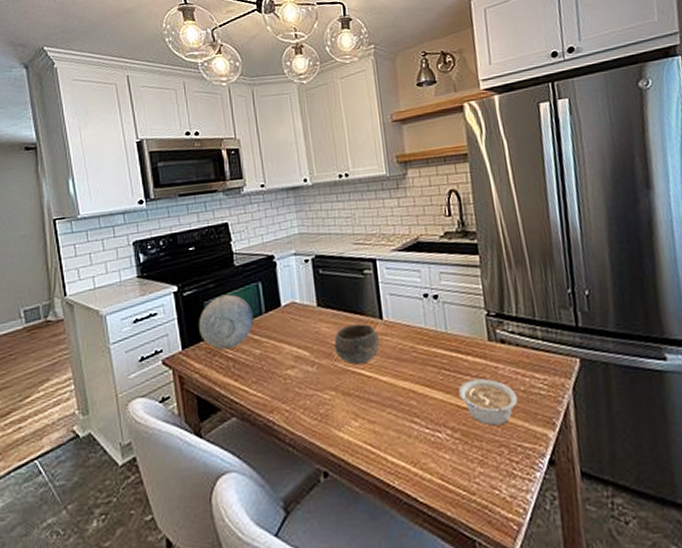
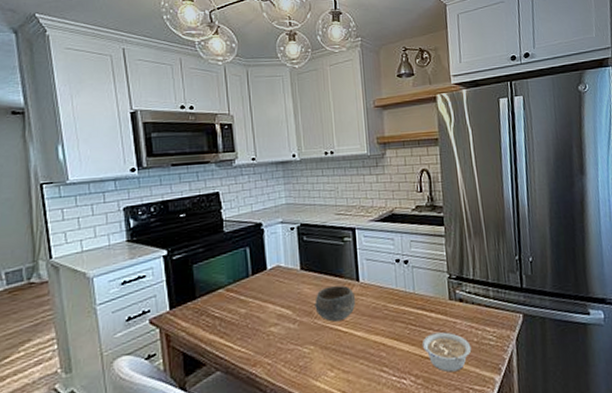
decorative orb: present [199,294,255,350] -> none [188,258,241,310]

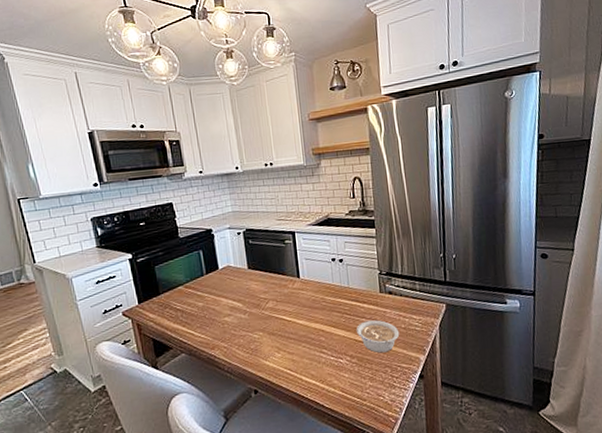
bowl: present [315,285,356,322] -> none [261,282,298,313]

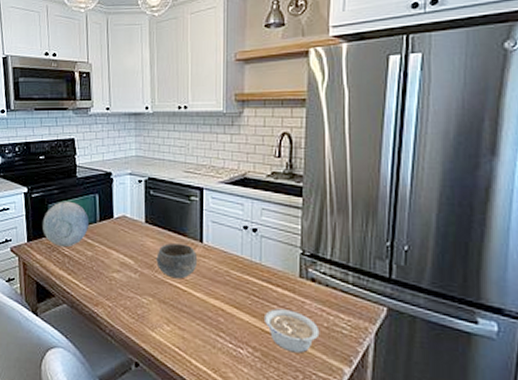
decorative orb: none [151,260,197,303] -> present [43,201,90,248]
bowl: none [261,282,298,313] -> present [156,243,198,279]

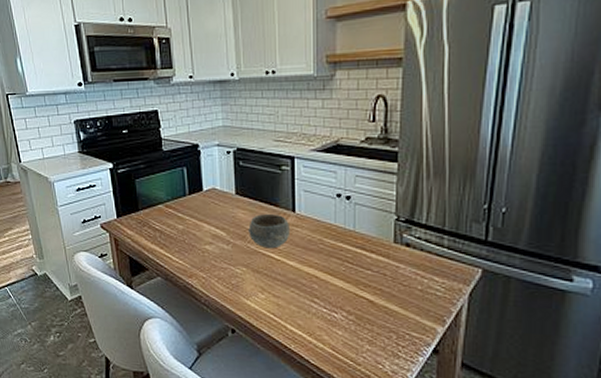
decorative orb: present [43,201,90,248] -> none [131,175,179,222]
legume: present [263,309,320,353] -> none [357,274,414,315]

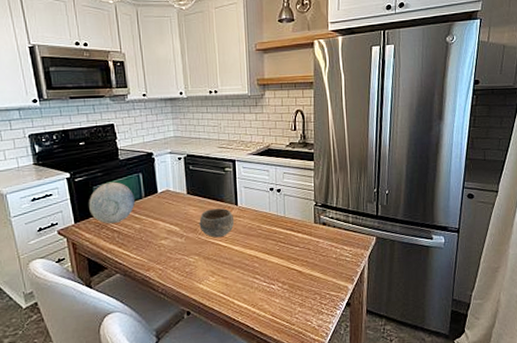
decorative orb: none [131,175,179,222] -> present [89,181,136,224]

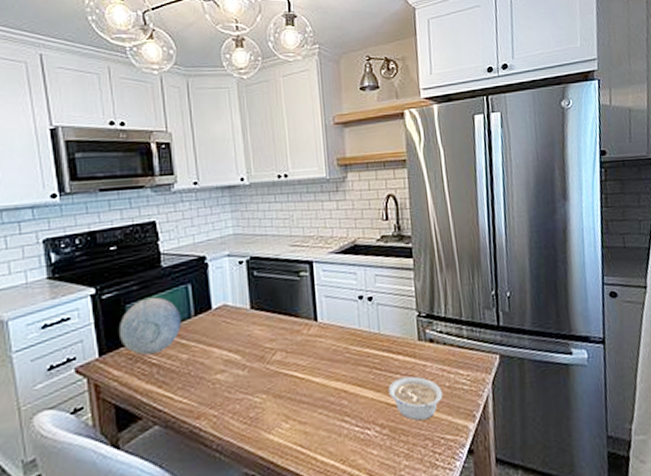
bowl: present [199,208,235,238] -> none [267,326,314,367]
legume: none [289,249,331,281] -> present [388,376,443,421]

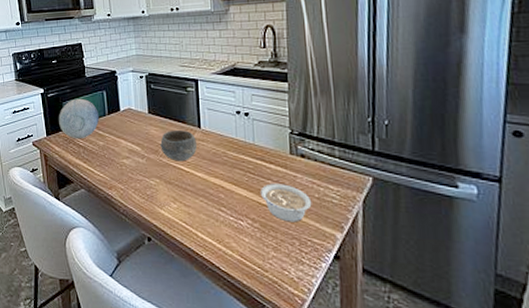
bowl: none [267,326,314,367] -> present [160,131,198,162]

